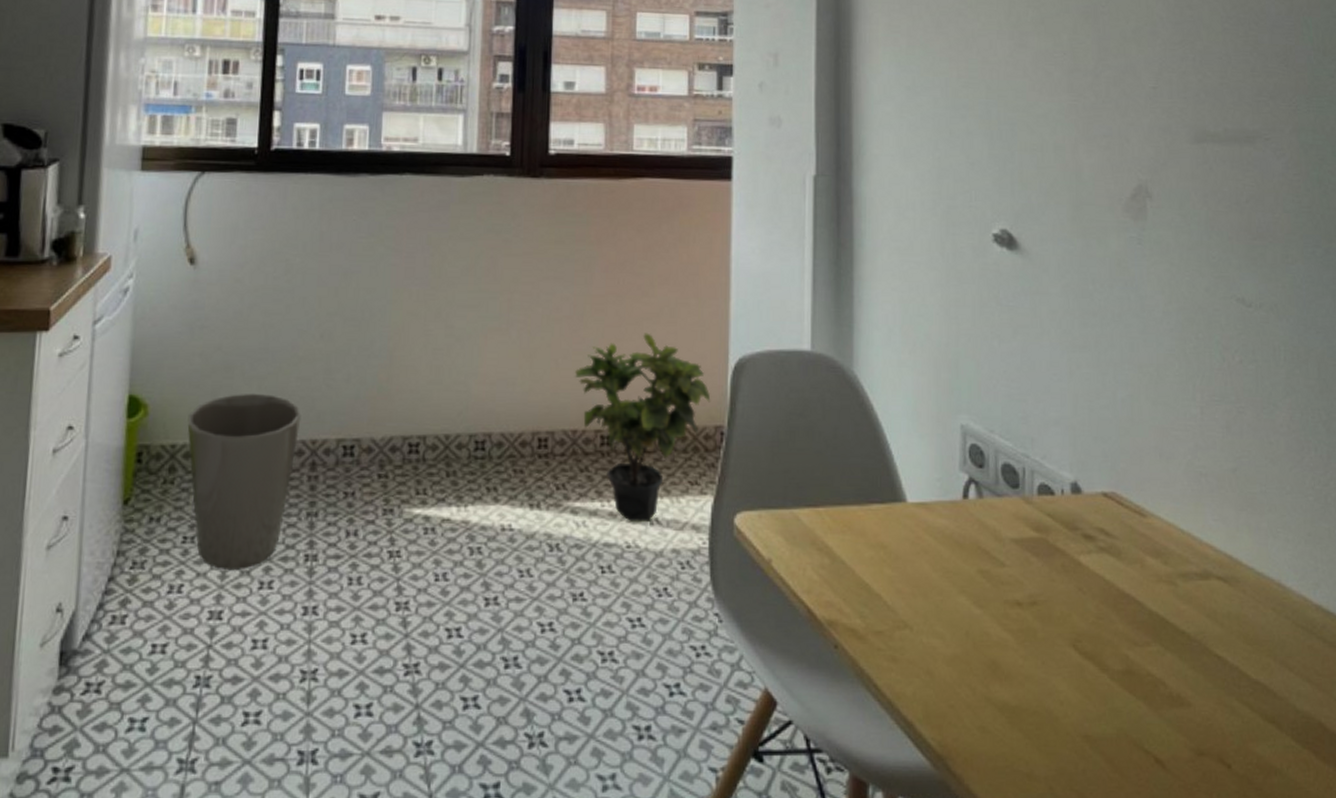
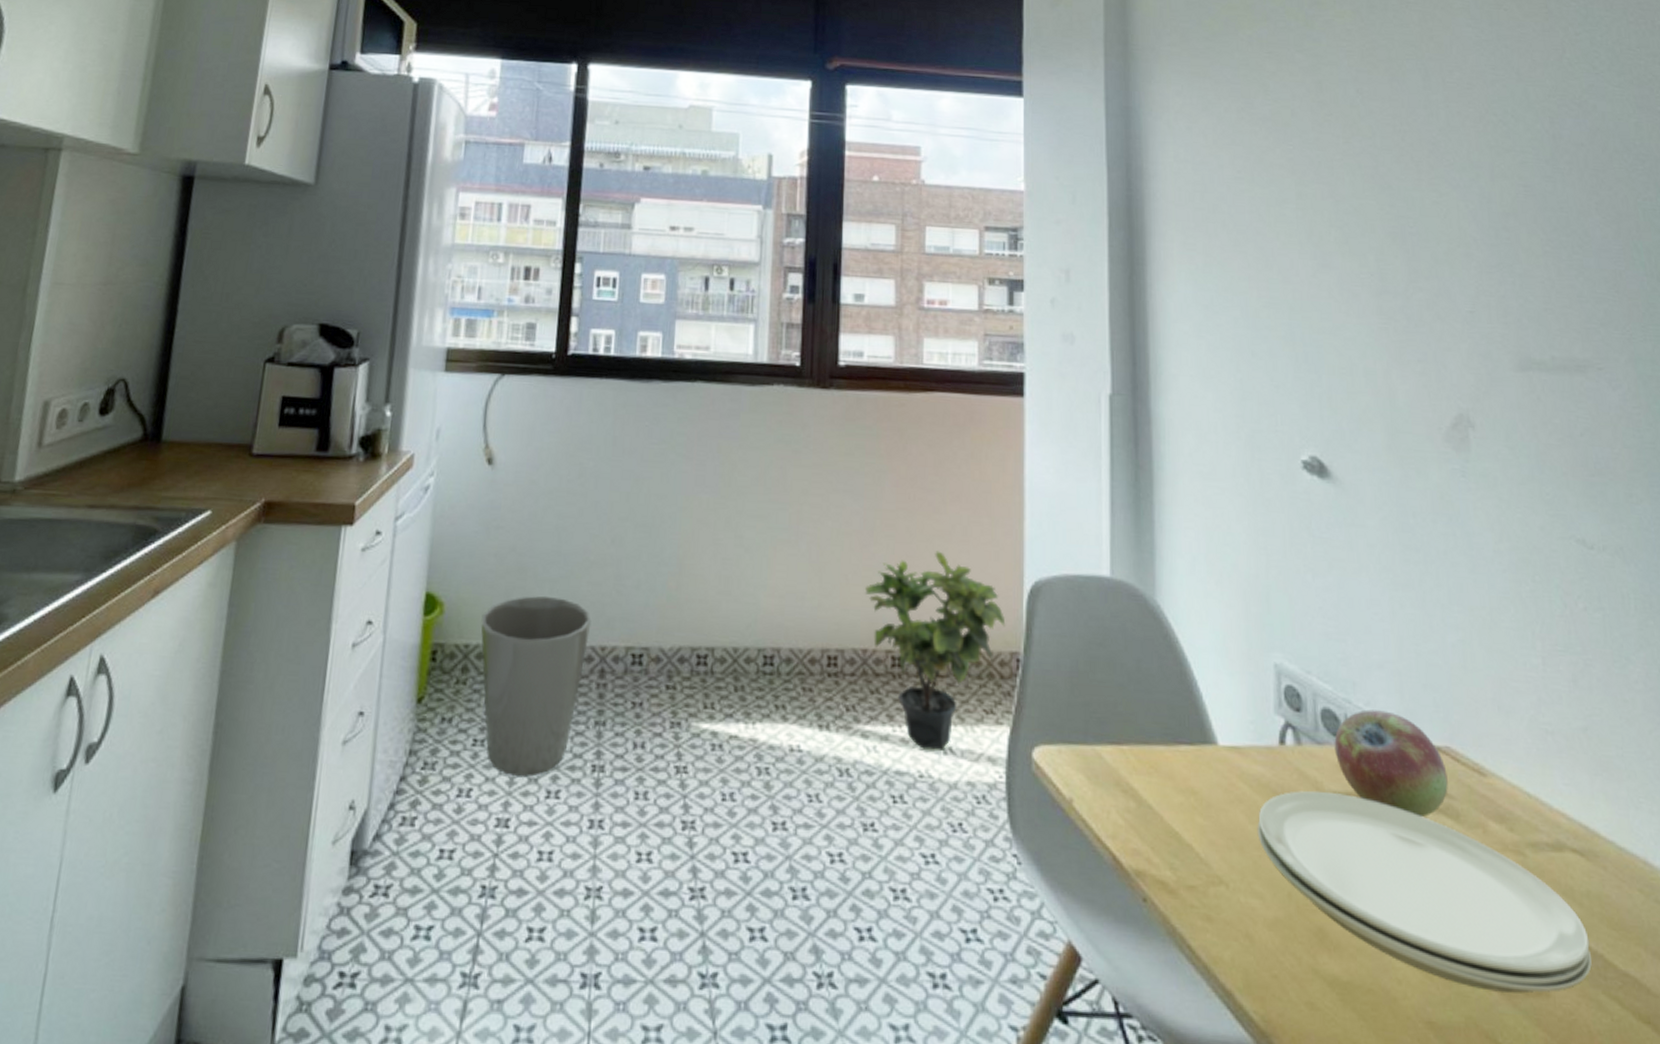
plate: none [940,538,1228,705] -> present [1257,791,1592,994]
fruit: none [1012,462,1112,556] -> present [1334,709,1448,817]

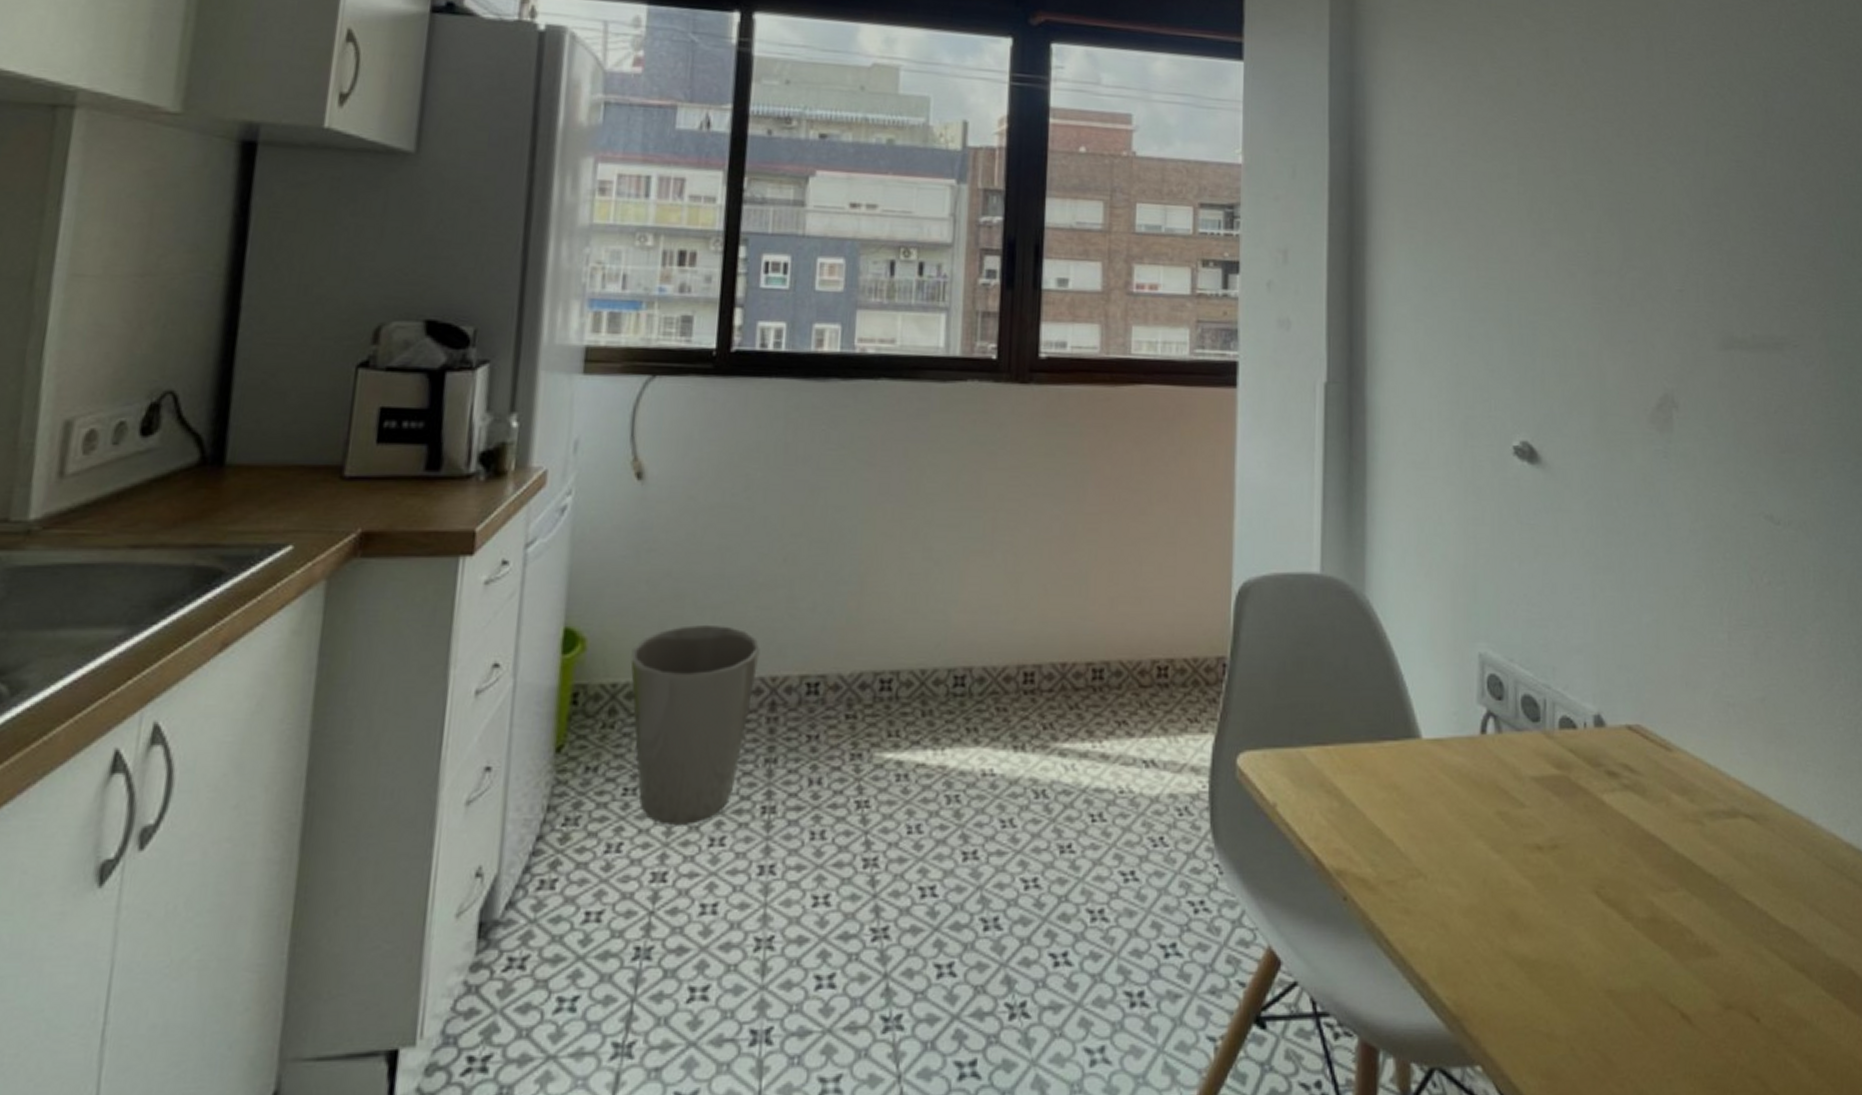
potted plant: present [864,551,1006,751] -> none [1064,554,1213,764]
plate: present [1257,791,1592,994] -> none [1456,777,1757,956]
fruit: present [1334,709,1448,817] -> none [1533,693,1637,794]

